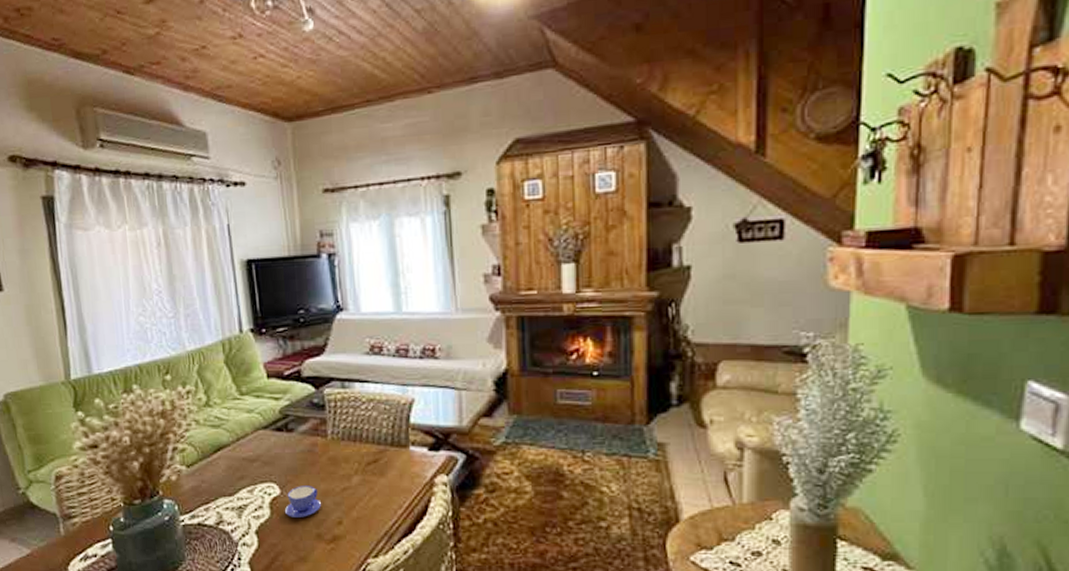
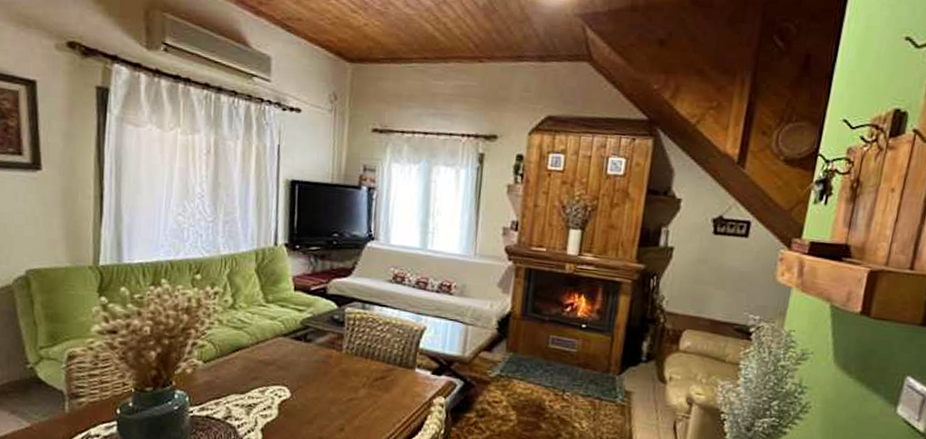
teacup: present [285,486,322,517] -> none [292,392,328,421]

